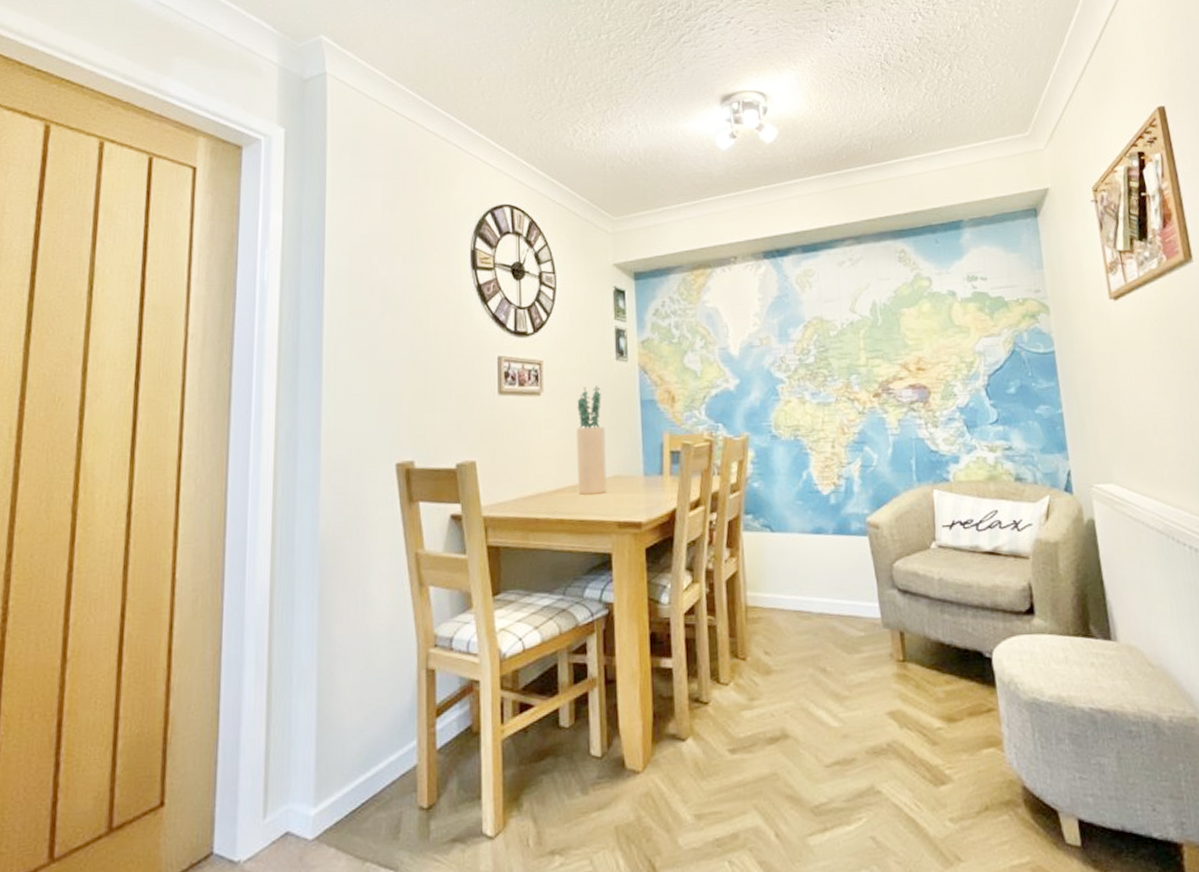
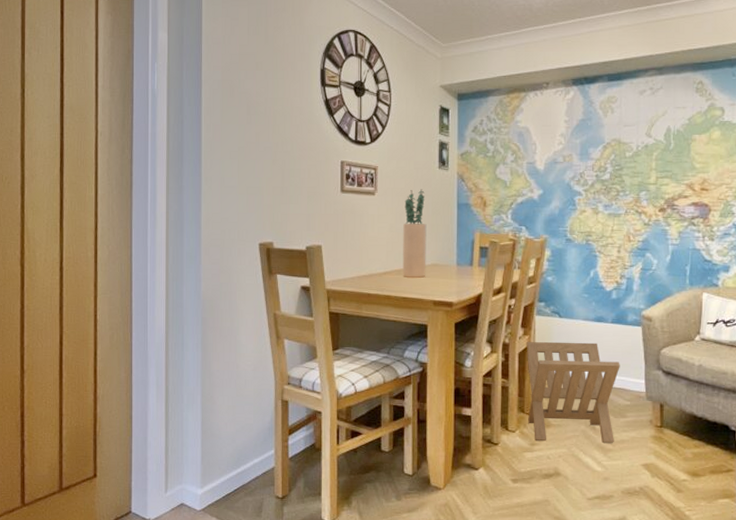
magazine rack: none [734,560,850,693] -> present [526,342,620,443]

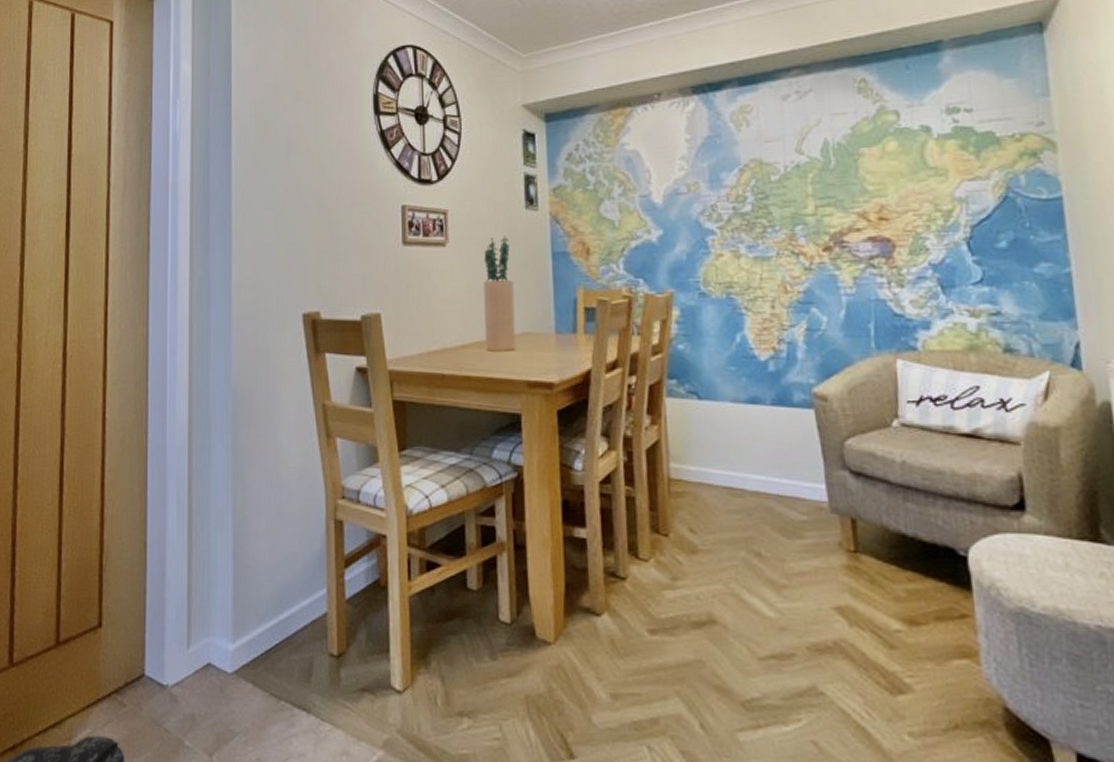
magazine rack: present [526,342,620,443] -> none [655,433,790,576]

